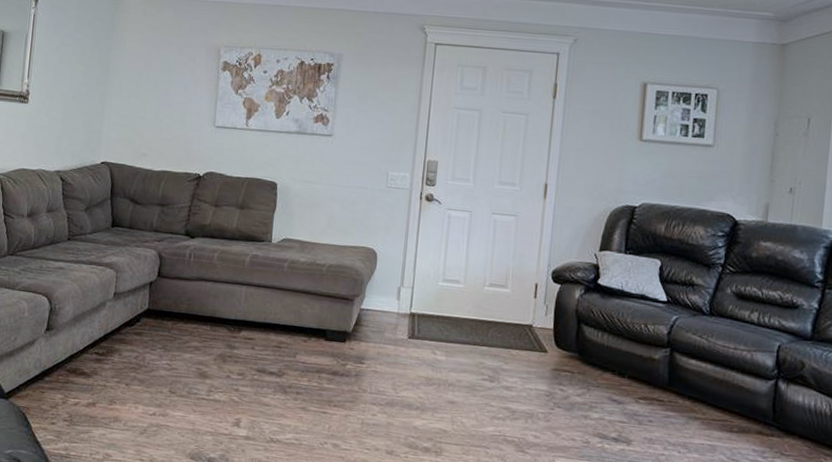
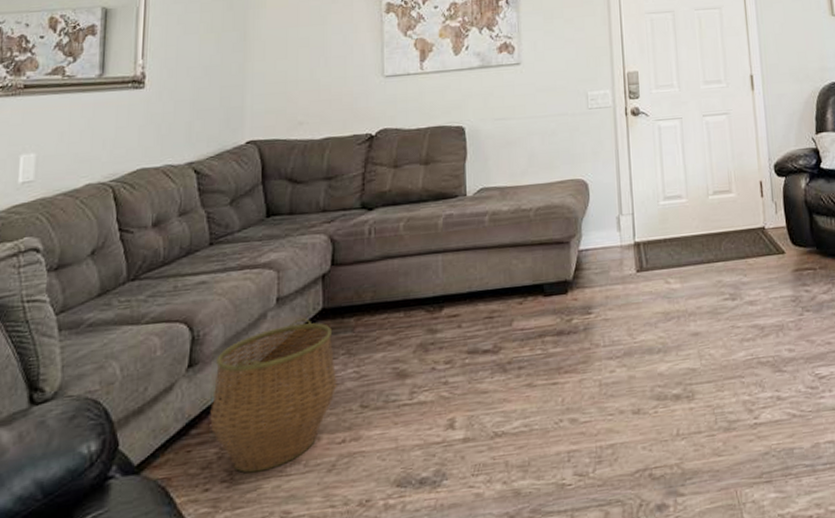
basket: none [58,312,154,421] -> present [209,318,337,473]

